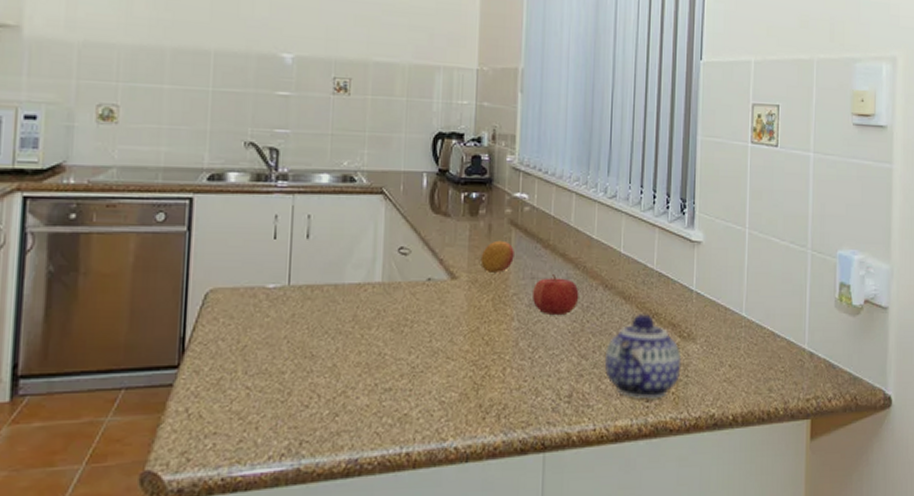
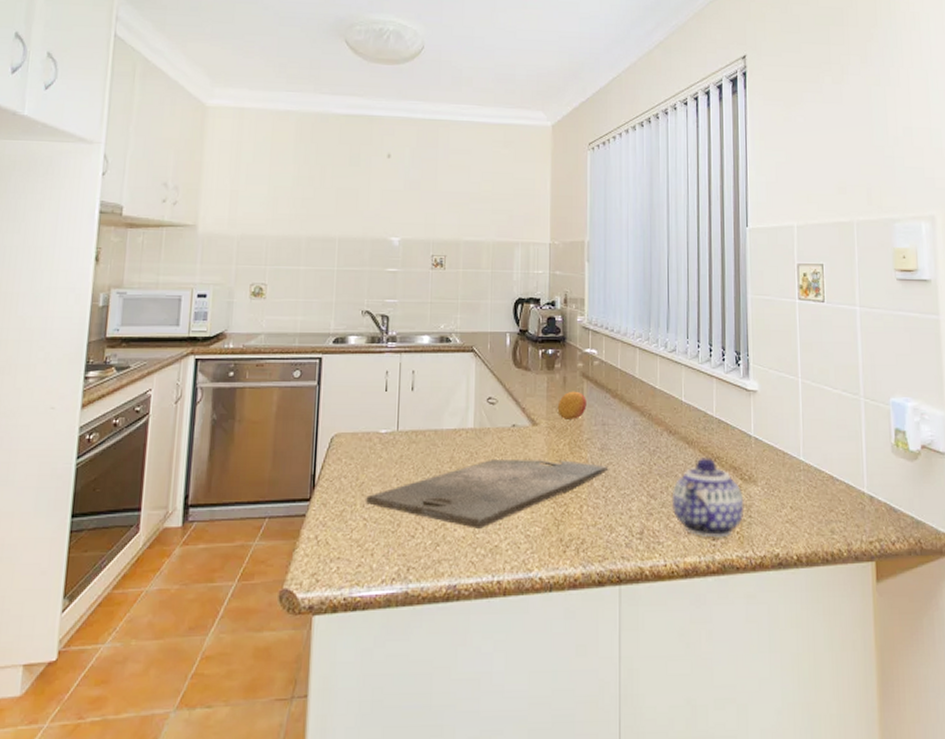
cutting board: none [249,318,537,396] -> present [366,460,609,529]
fruit: present [531,275,579,316] -> none [603,421,646,459]

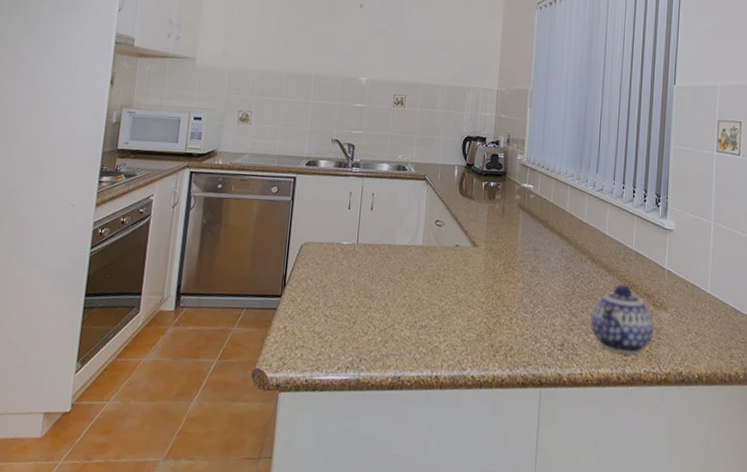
cutting board: present [366,460,609,529] -> none [328,273,537,331]
fruit: present [557,391,587,419] -> none [495,219,522,244]

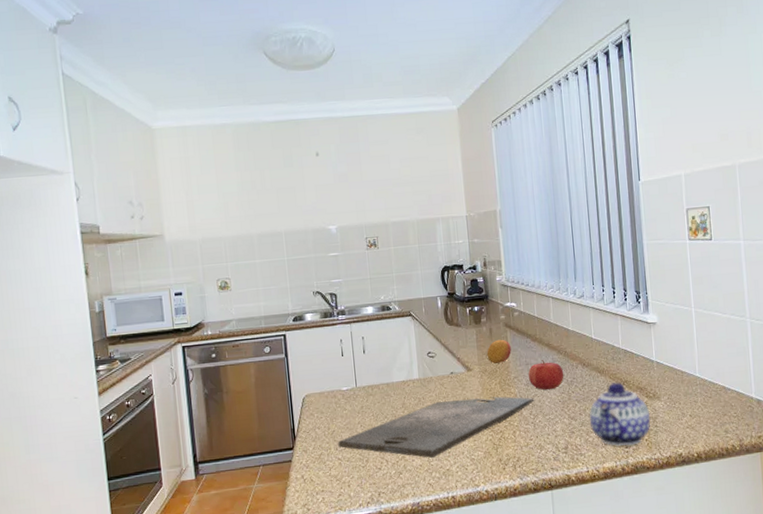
cutting board: none [328,273,537,331] -> present [338,396,535,458]
fruit: none [495,219,522,244] -> present [486,339,512,364]
fruit: none [534,248,572,281] -> present [528,360,564,390]

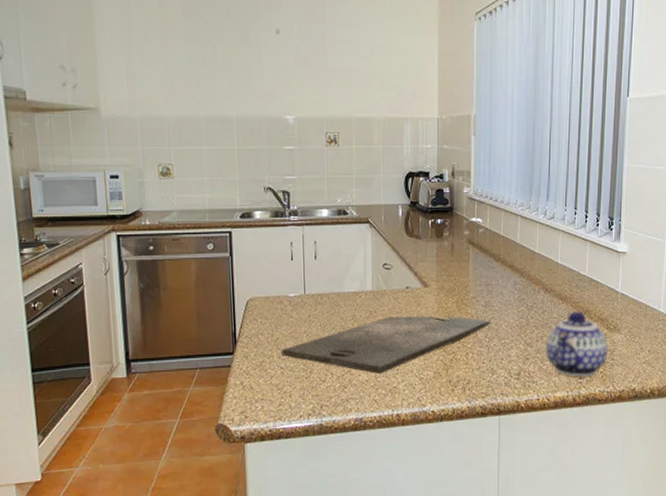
fruit: present [486,339,512,364] -> none [446,256,472,281]
fruit: present [528,360,564,390] -> none [487,282,525,314]

